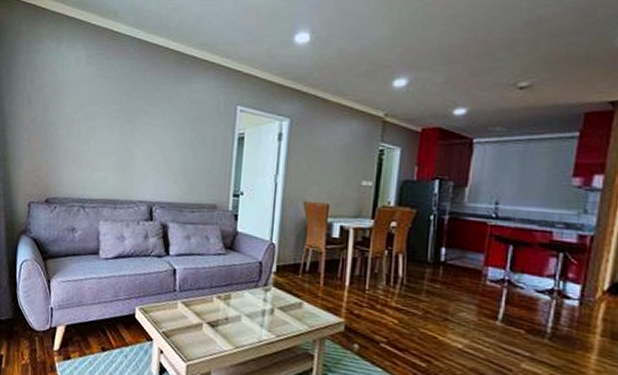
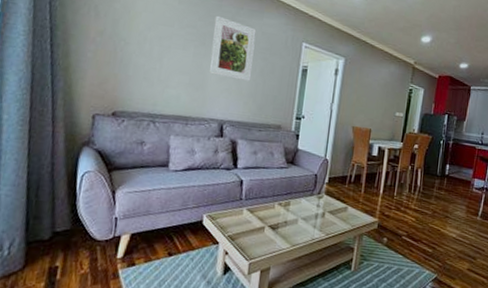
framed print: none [136,87,184,156] -> present [210,15,257,81]

